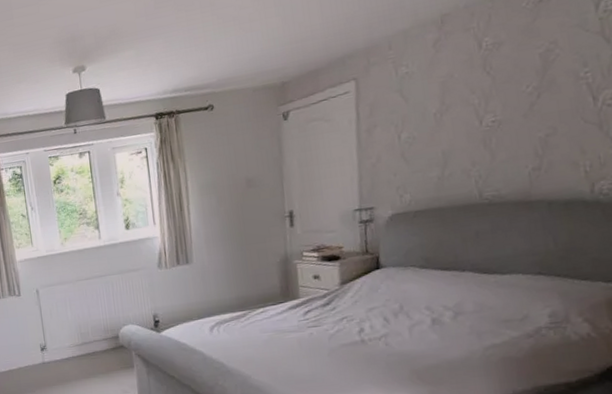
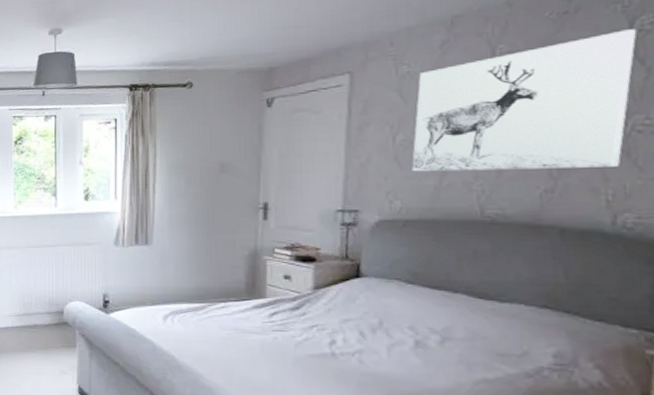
wall art: none [416,10,603,166] -> present [412,29,637,172]

